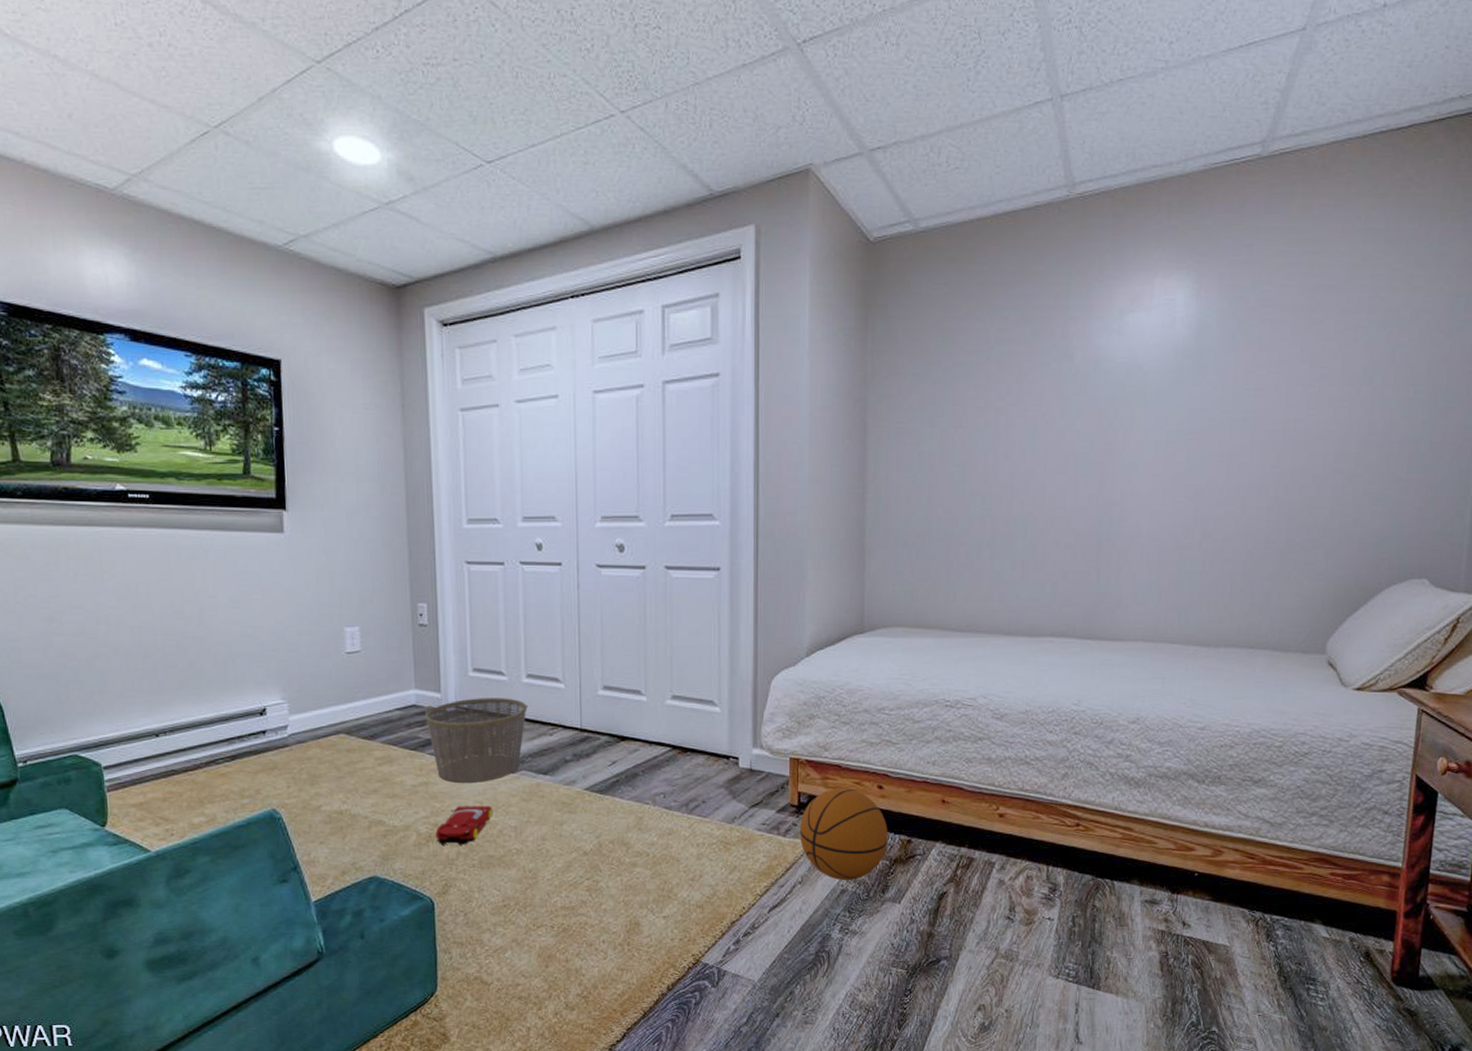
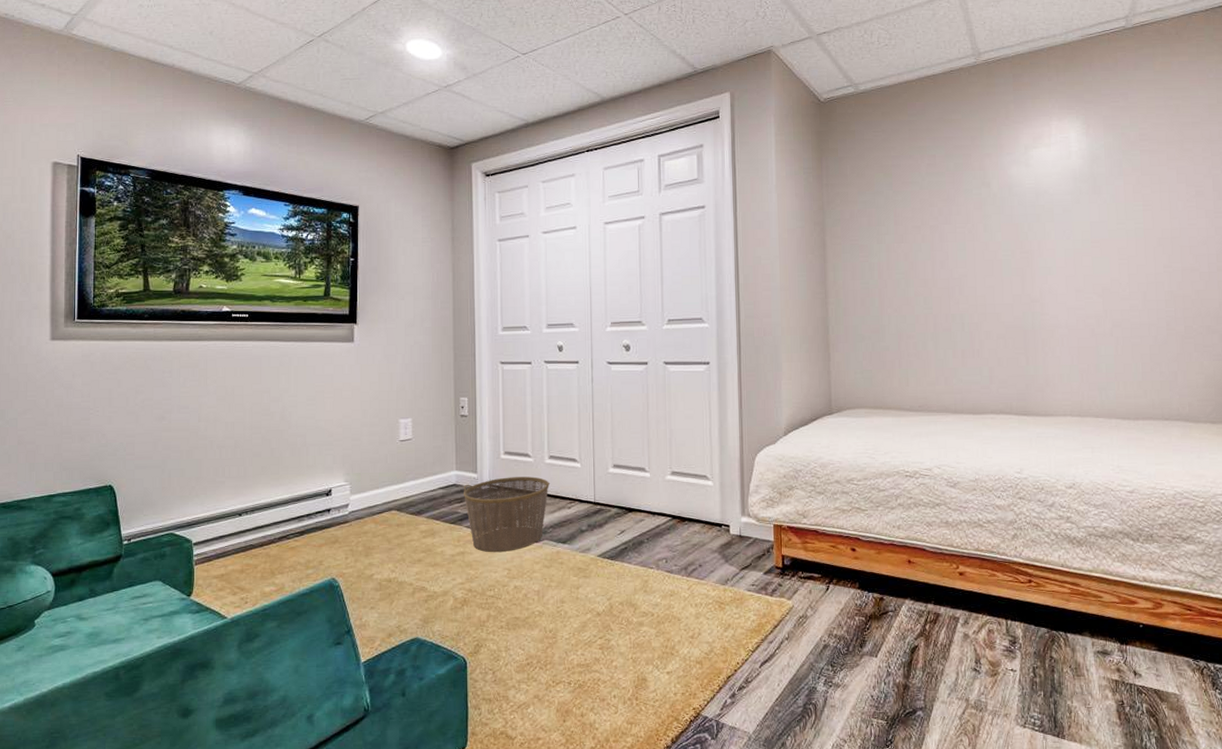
toy car: present [435,805,493,845] -> none [469,572,519,609]
basketball: present [799,787,888,880] -> none [784,550,863,636]

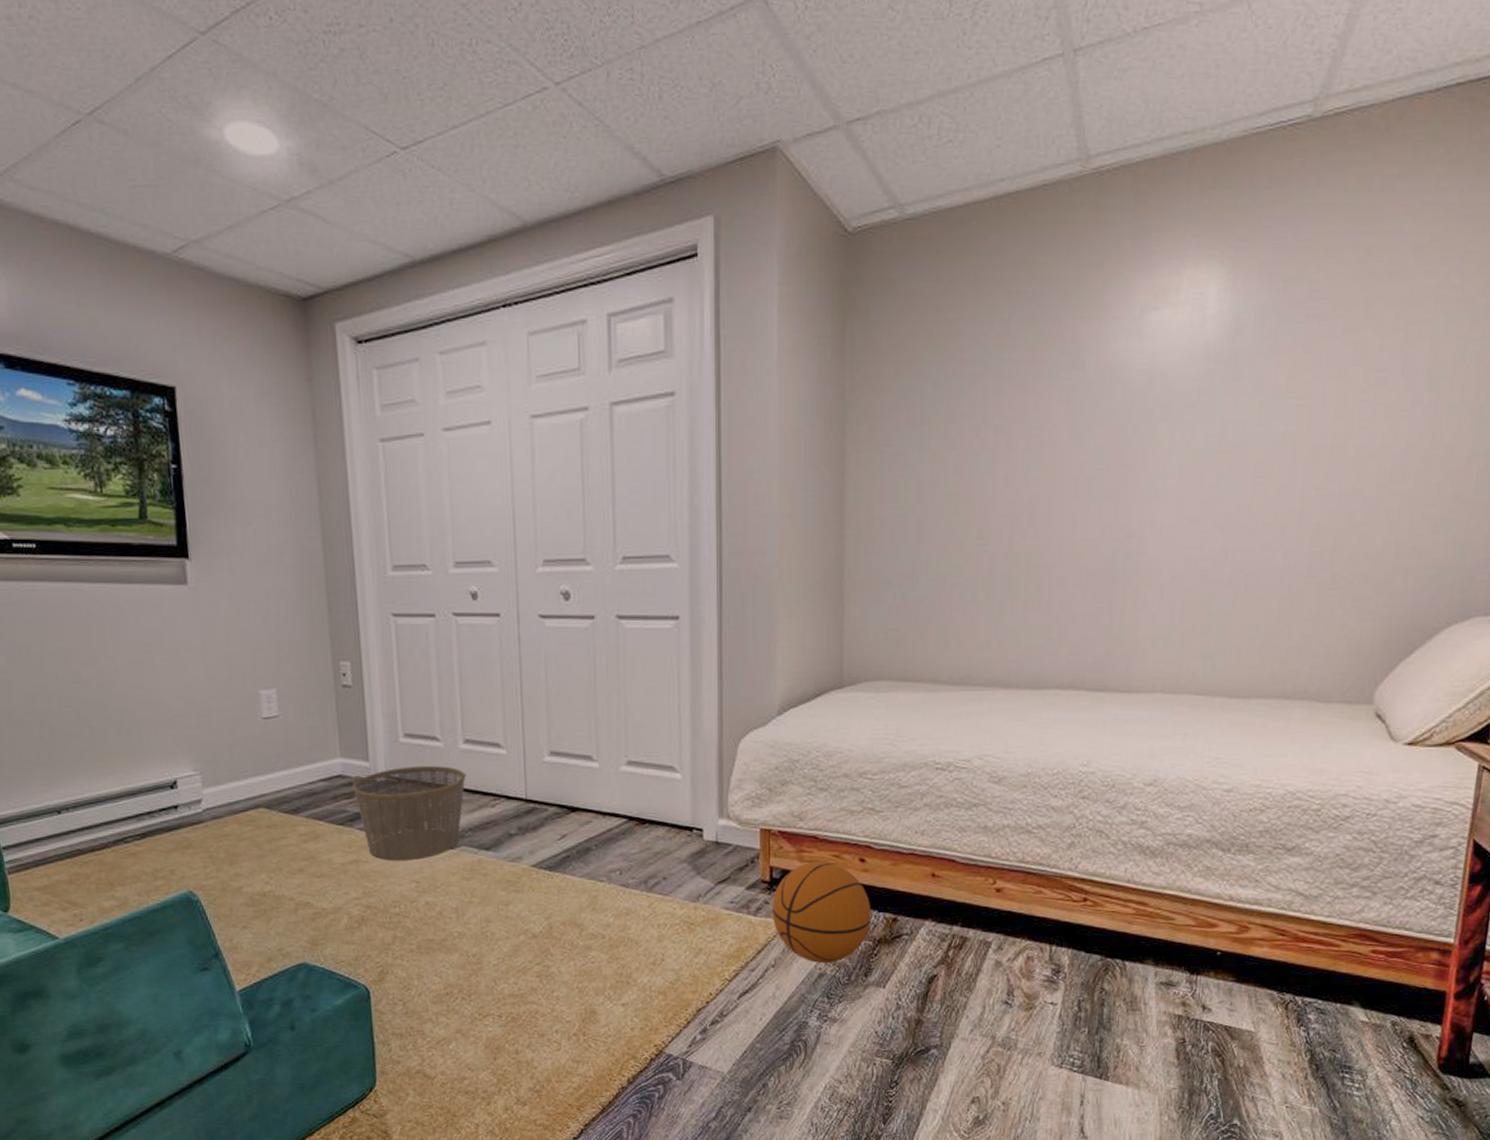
basketball: none [784,550,863,636] -> present [771,861,871,963]

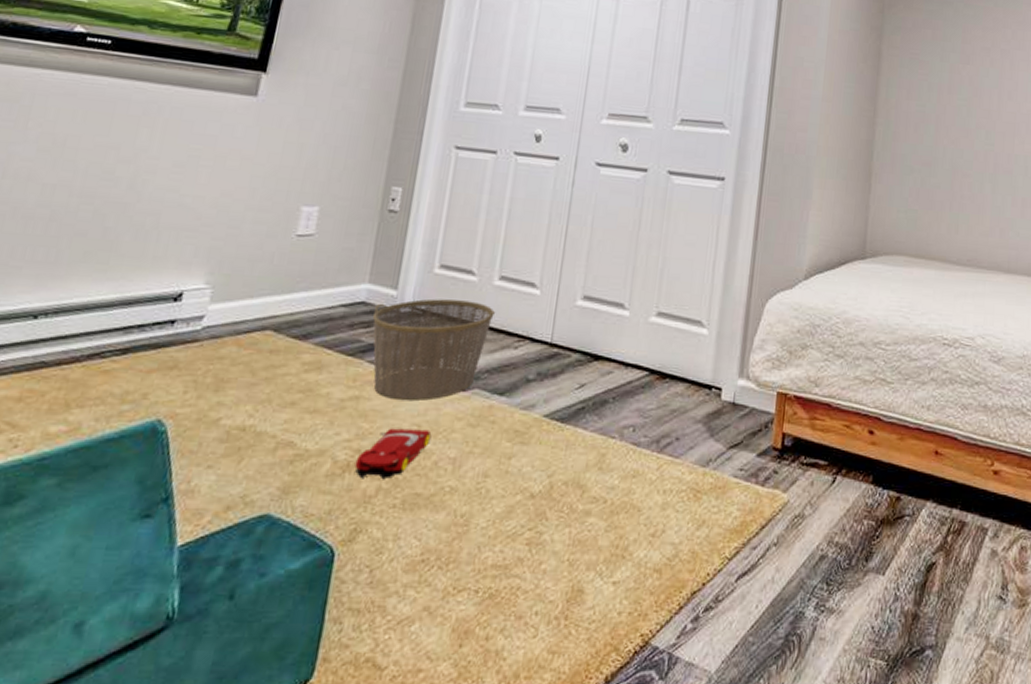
toy car: none [368,885,431,929] -> present [354,428,432,478]
basketball: present [771,861,871,963] -> none [779,430,877,543]

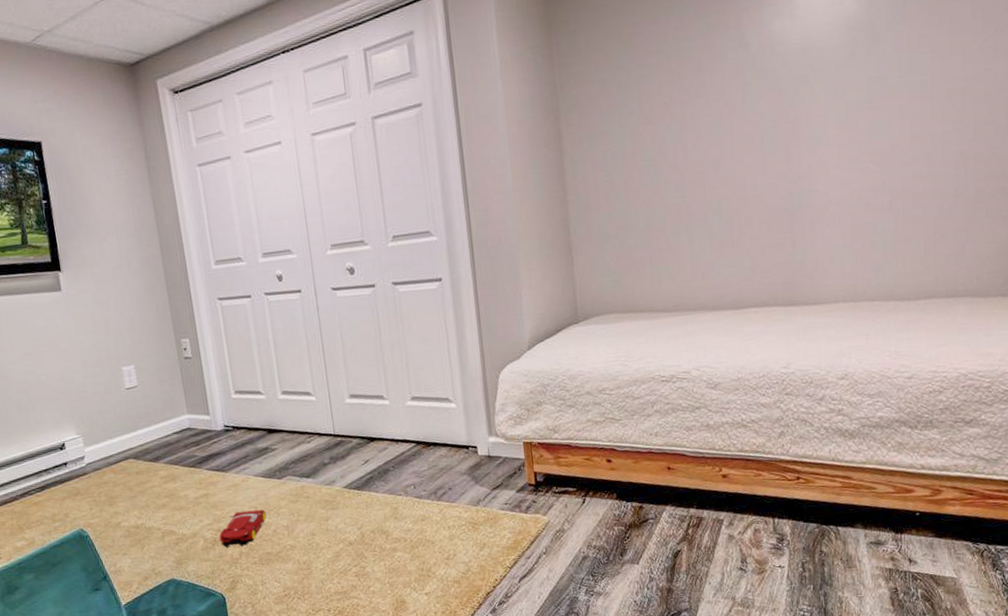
basket: present [372,299,496,400] -> none [198,414,287,492]

